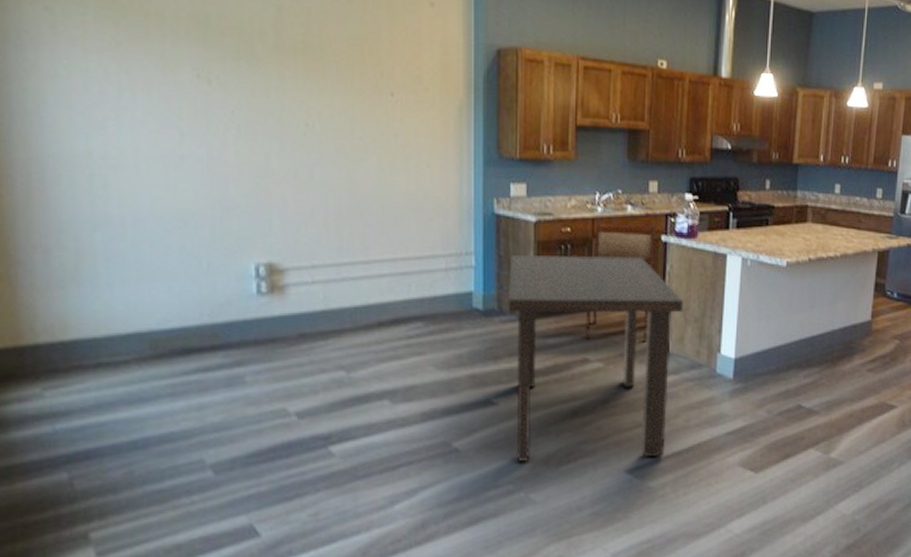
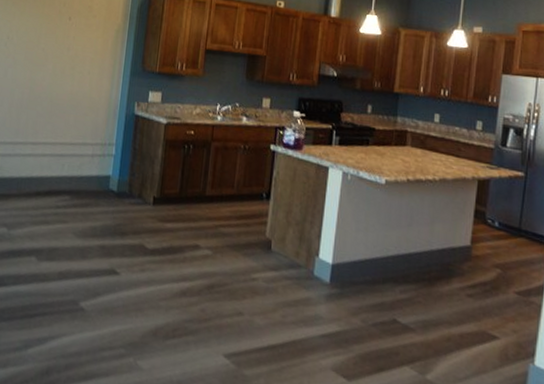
dining table: present [509,255,683,463] -> none [130,149,287,347]
dining chair: present [586,222,656,343] -> none [198,128,266,238]

